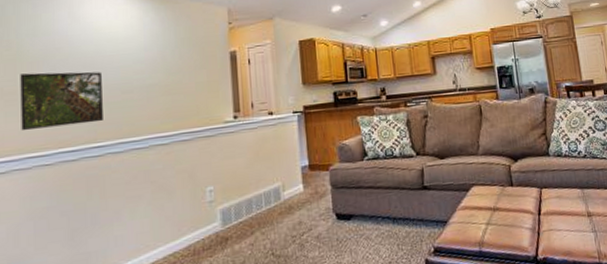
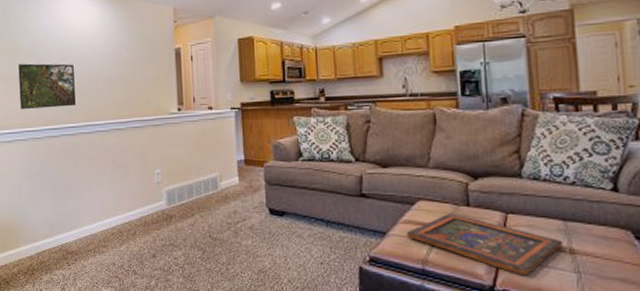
painted panel: none [464,194,583,243] -> present [406,212,563,276]

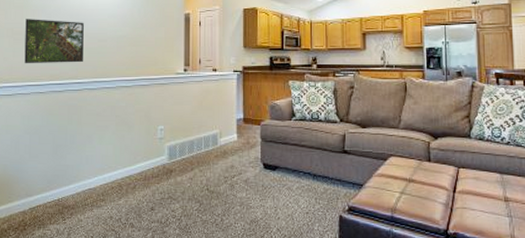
painted panel: present [406,212,563,276] -> none [379,167,500,221]

